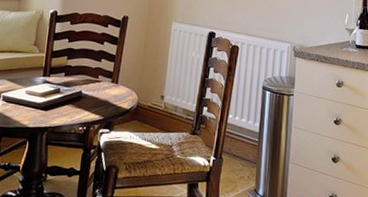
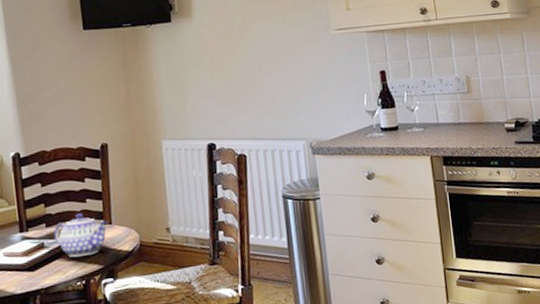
teapot: none [69,69,116,106] -> present [53,213,109,257]

